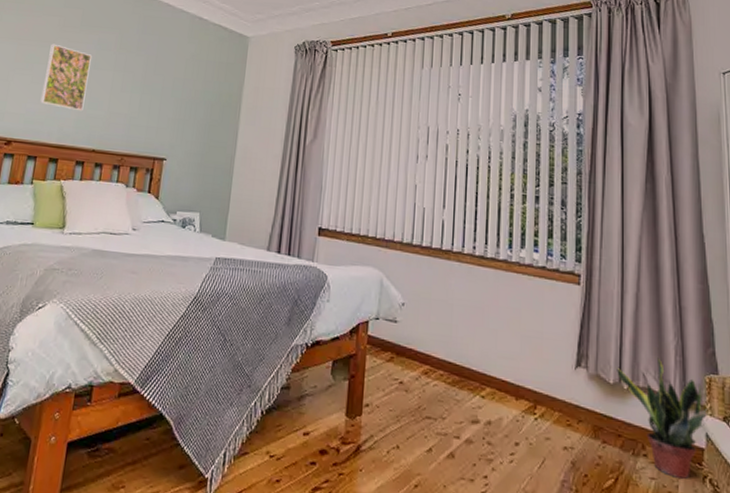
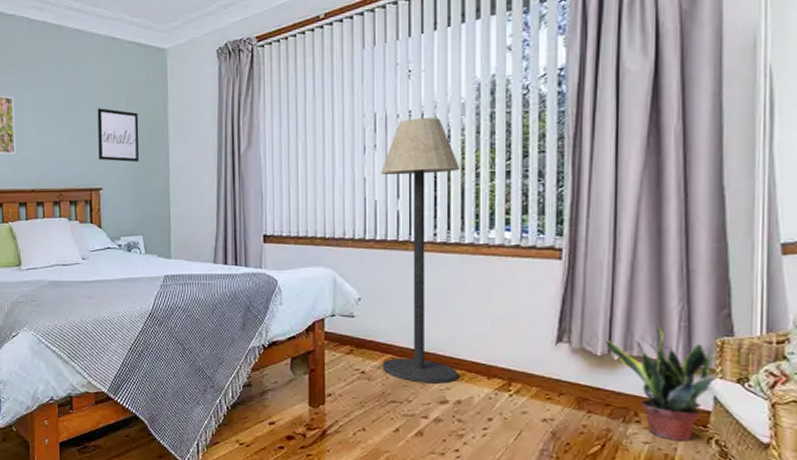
wall art: none [168,80,214,138] -> present [97,108,140,163]
floor lamp: none [420,137,498,402] -> present [381,117,461,384]

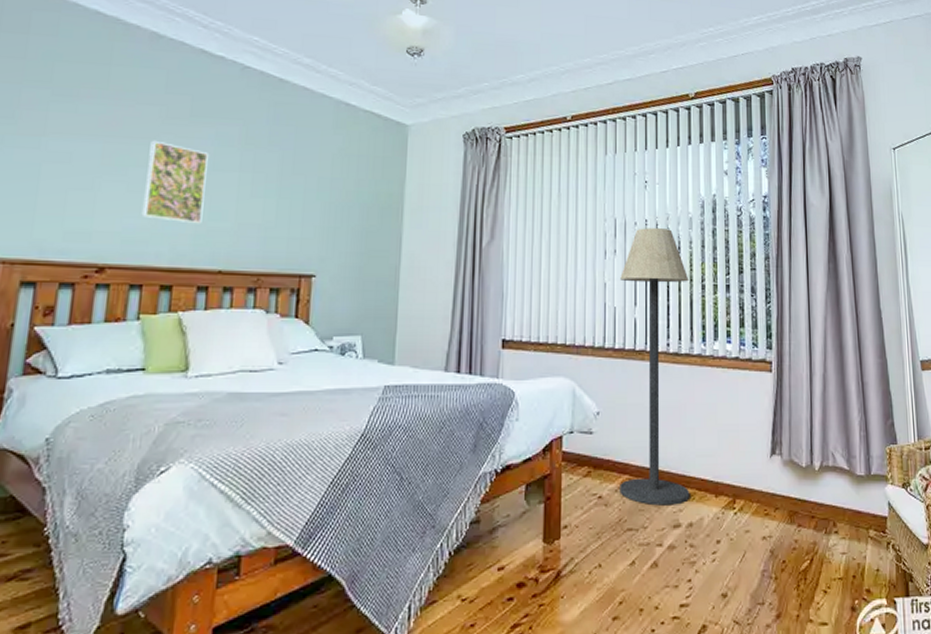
wall art: present [97,108,140,163] -> none [315,180,369,247]
potted plant: present [605,324,718,441] -> none [808,434,890,549]

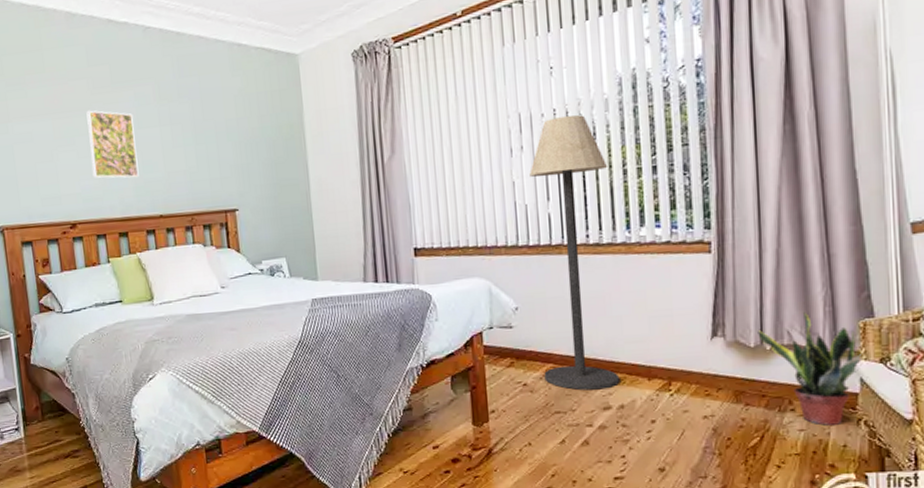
potted plant: none [808,434,890,549] -> present [757,311,863,426]

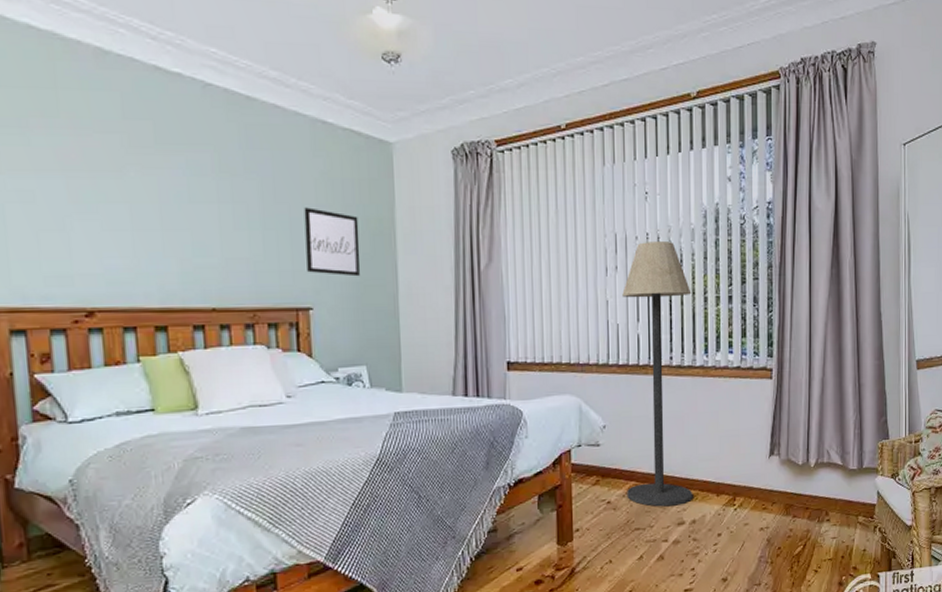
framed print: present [86,110,139,178] -> none [117,172,187,262]
wall art: none [227,121,277,179] -> present [304,207,361,277]
potted plant: present [757,311,863,426] -> none [805,433,880,533]

